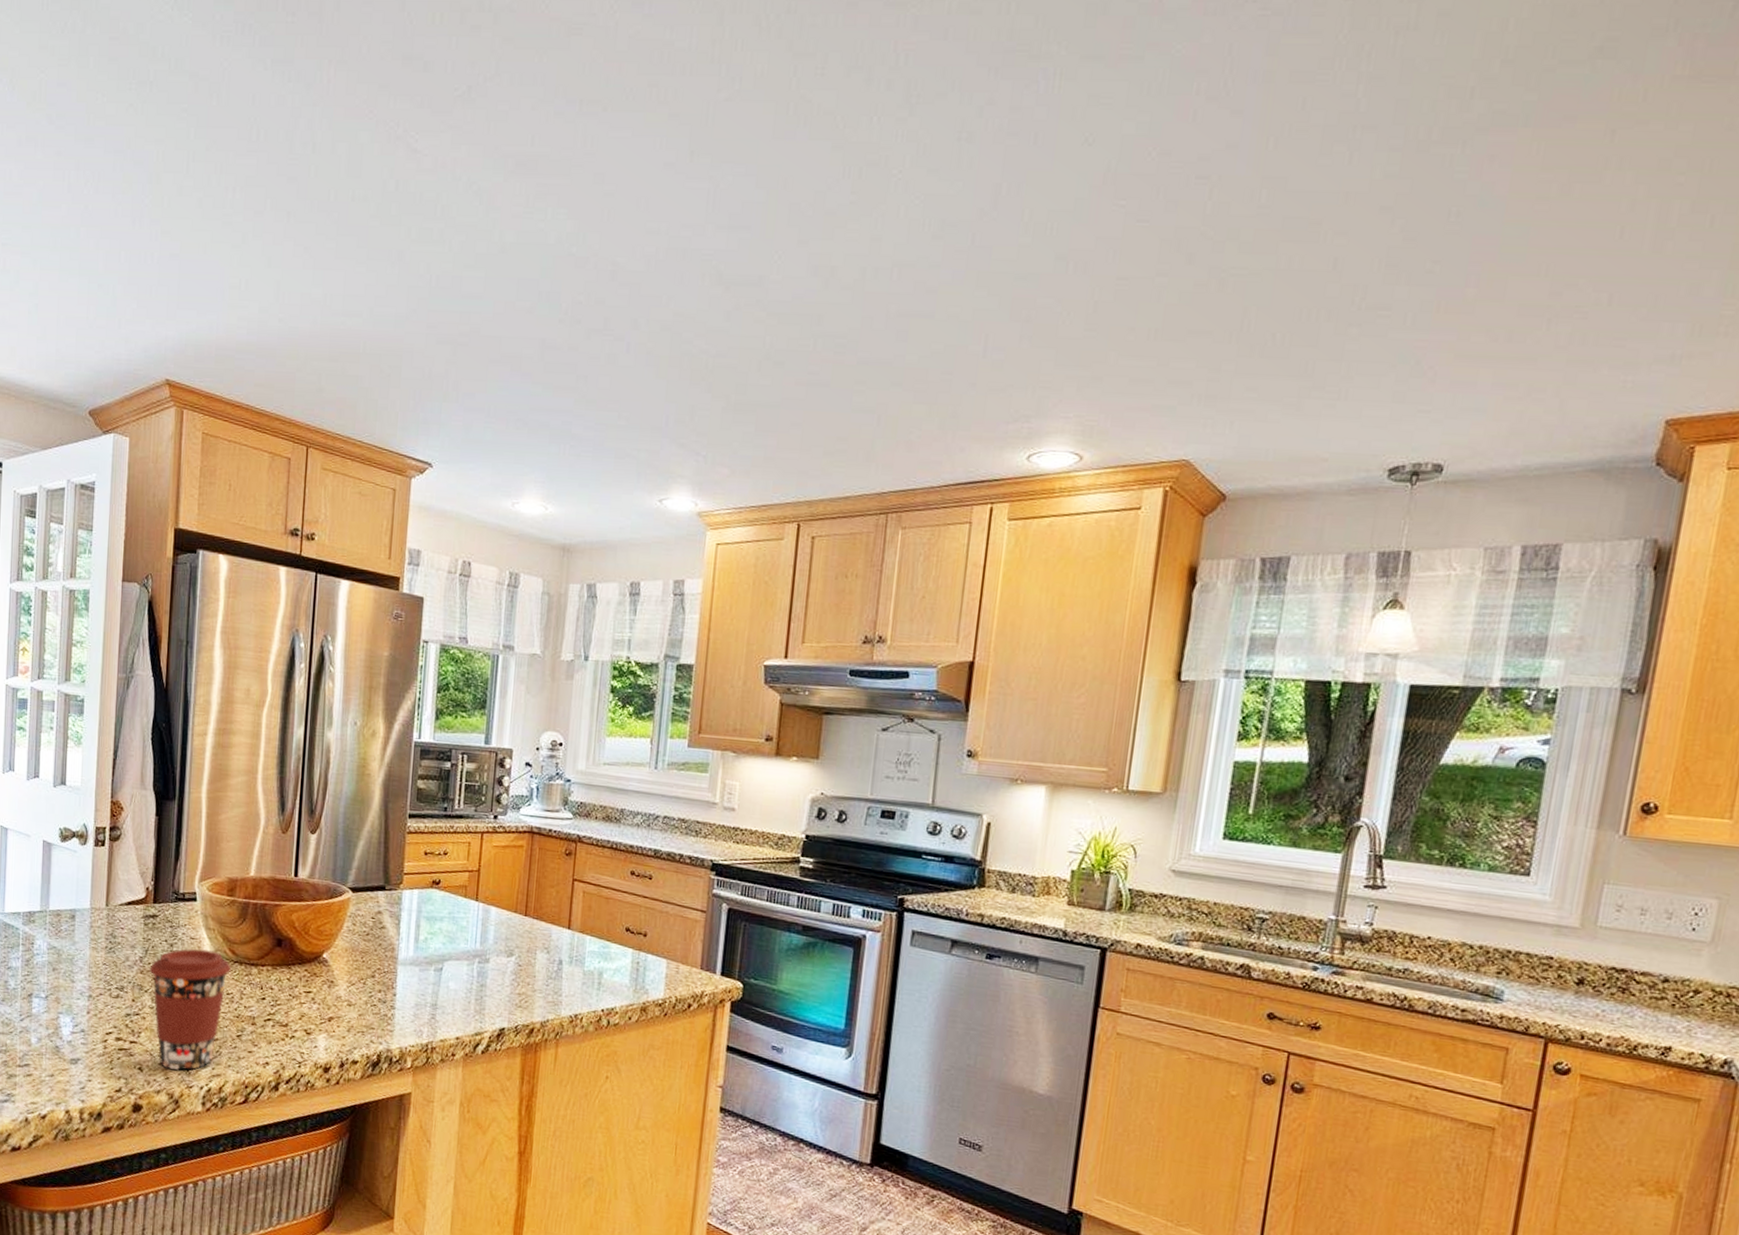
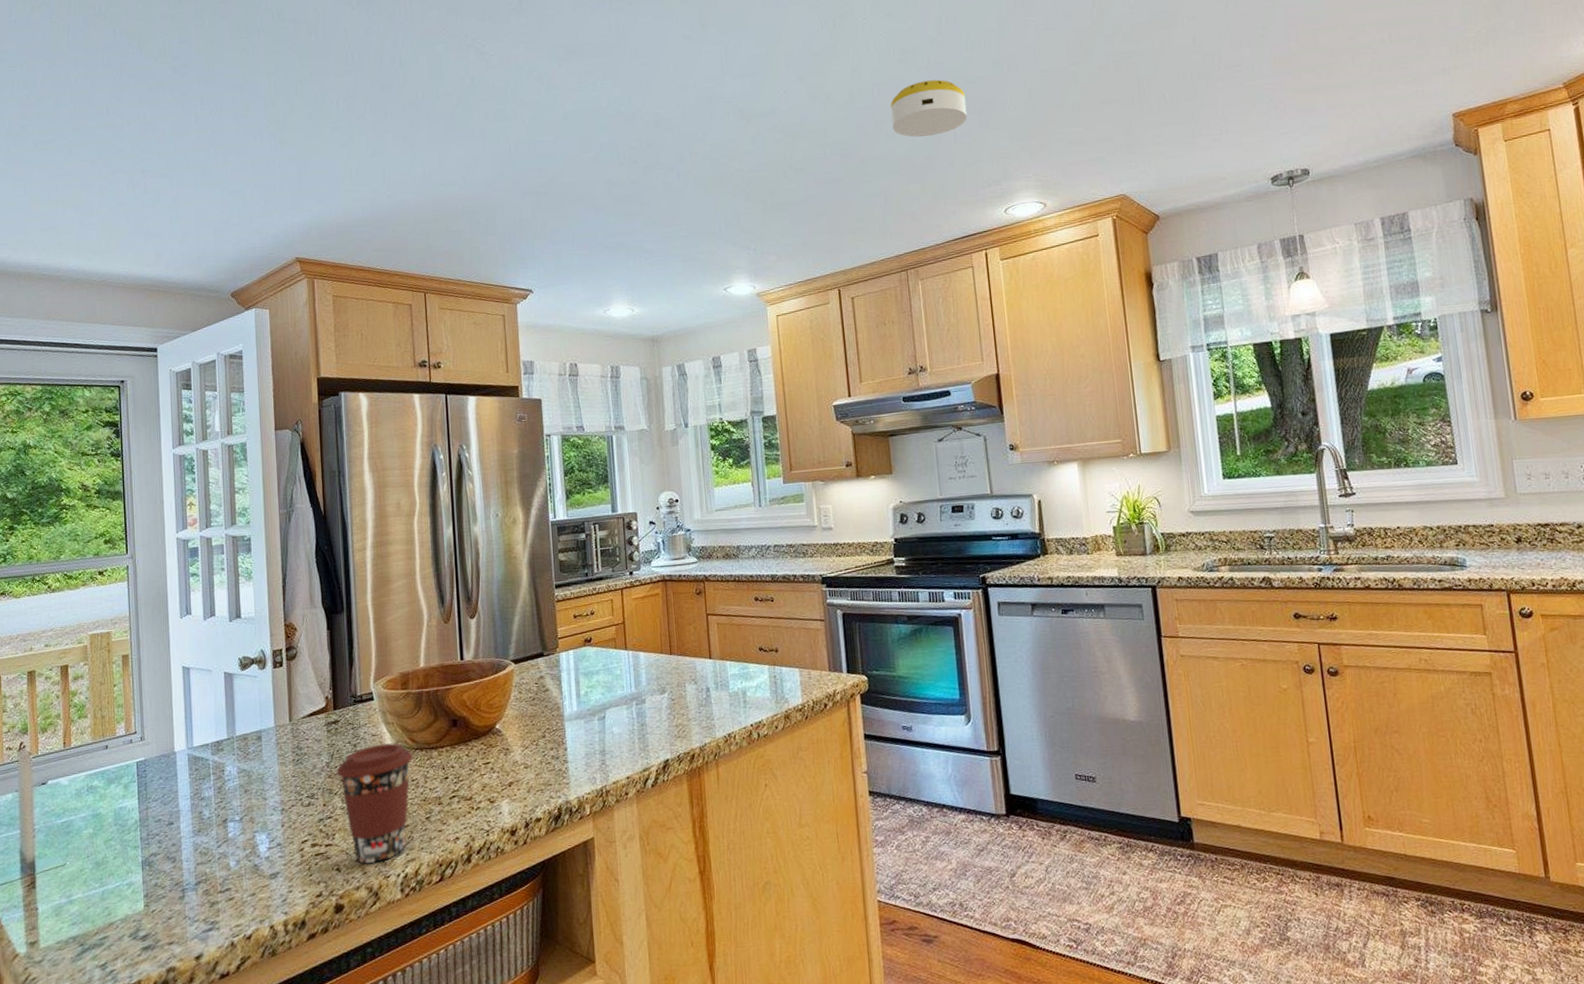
smoke detector: none [907,268,1011,345] -> present [890,79,967,137]

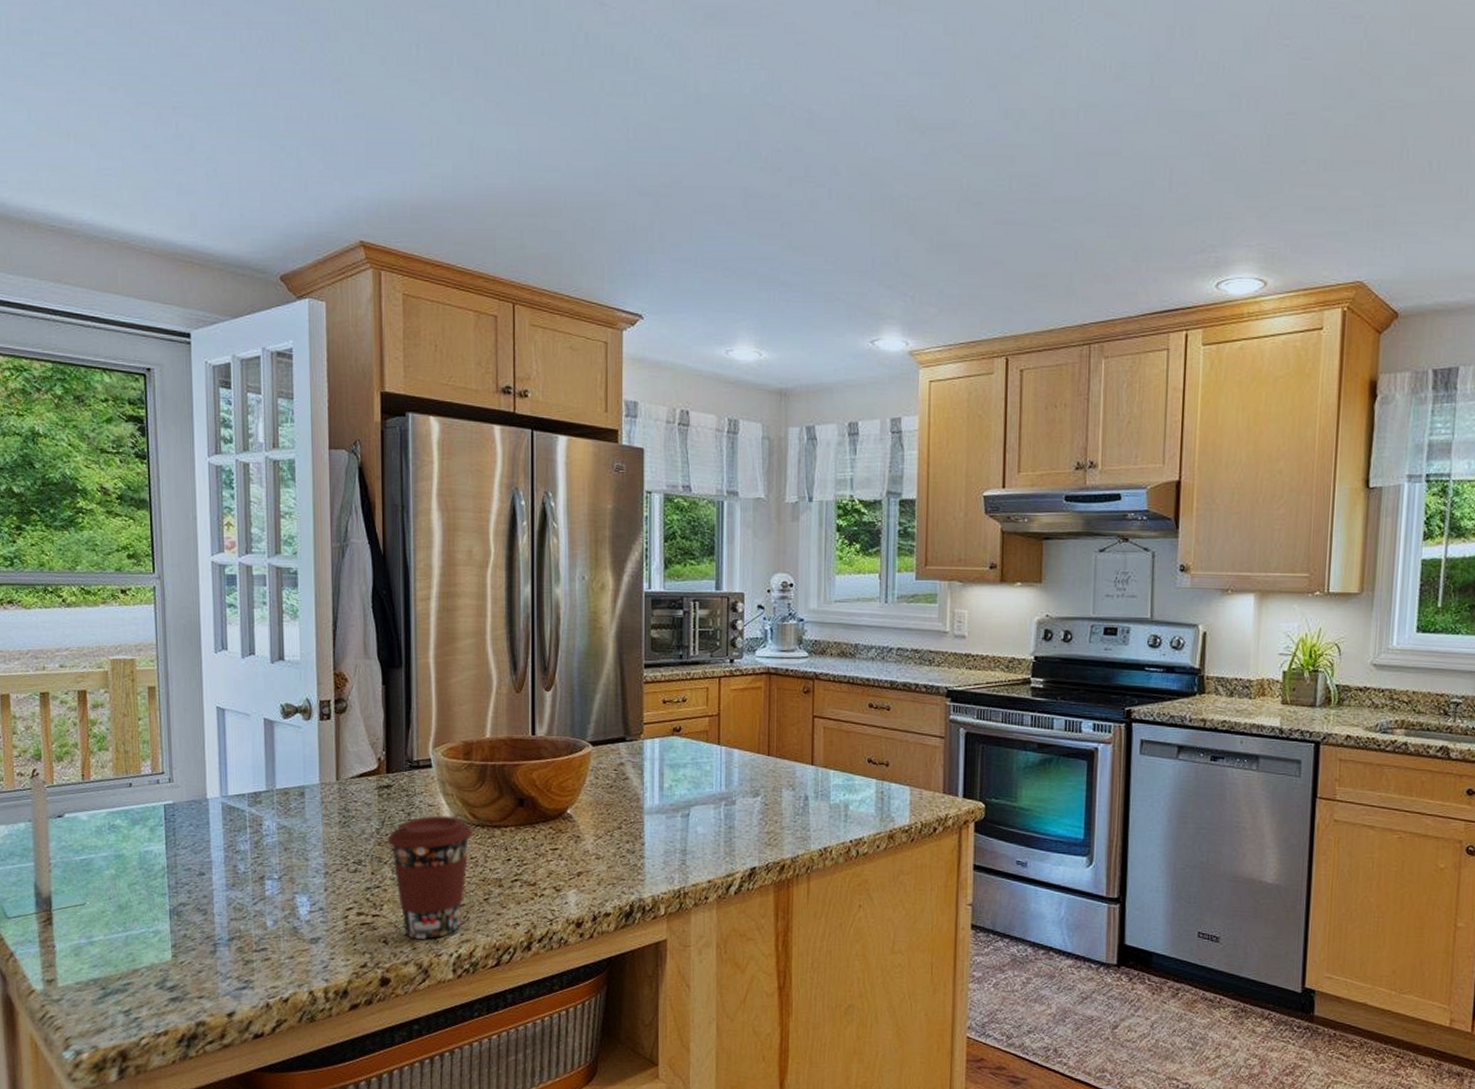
smoke detector: present [890,79,967,137] -> none [1096,108,1190,180]

